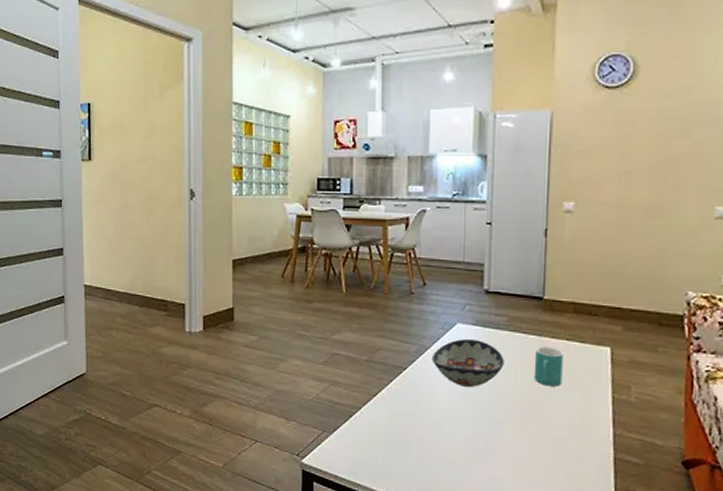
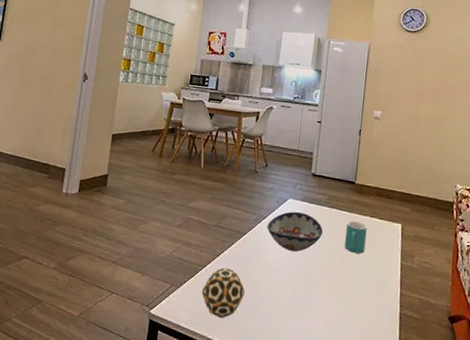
decorative ball: none [358,409,412,468] -> present [201,267,245,319]

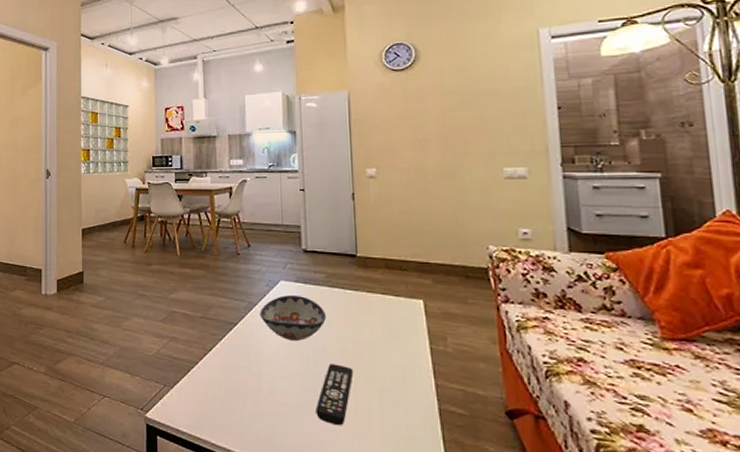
decorative ball: present [201,267,245,319] -> none [197,363,246,421]
remote control: none [302,272,338,325] -> present [316,363,354,426]
mug: present [344,221,367,254] -> none [353,301,382,339]

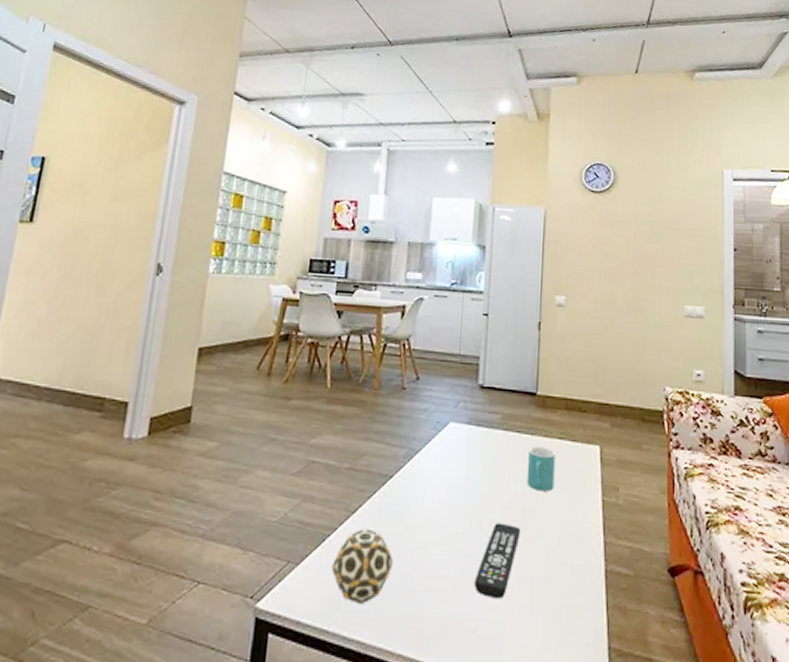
decorative ball: none [197,363,246,421] -> present [331,528,394,605]
decorative bowl: present [259,294,326,341] -> none [421,439,497,496]
mug: none [353,301,382,339] -> present [526,447,556,491]

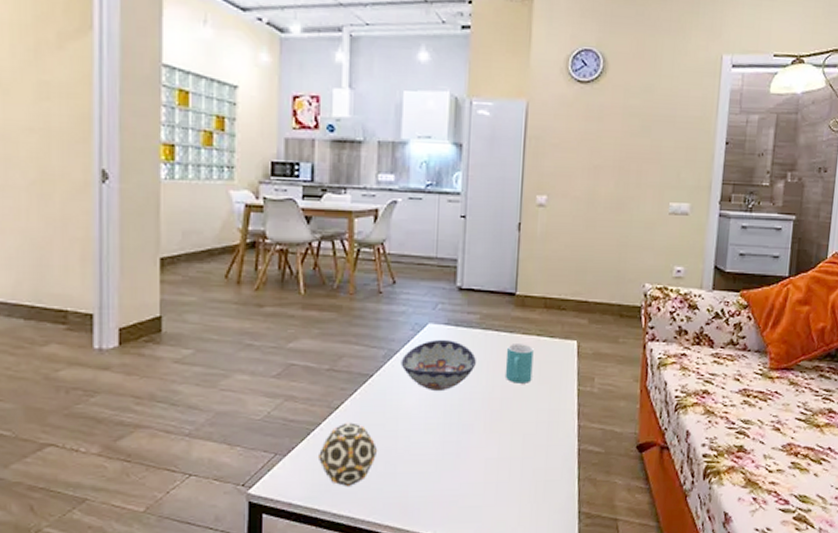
decorative bowl: none [421,439,497,496] -> present [401,339,476,390]
remote control: present [474,523,521,599] -> none [455,413,499,477]

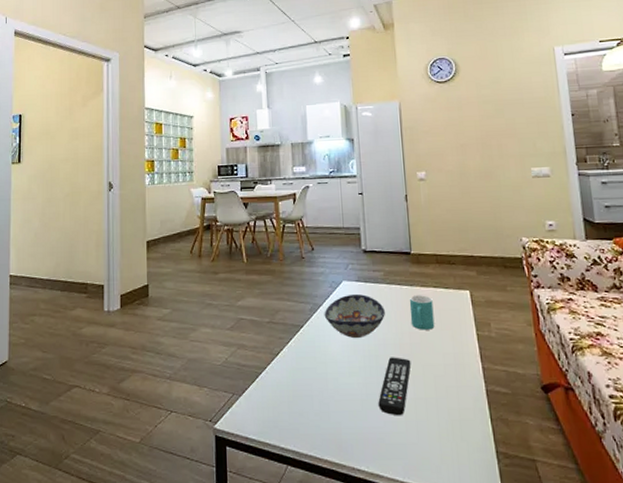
decorative ball: present [317,422,378,487] -> none [265,367,313,424]
remote control: none [455,413,499,477] -> present [378,357,411,416]

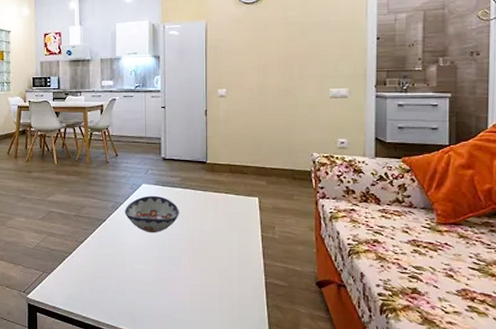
remote control: present [378,357,411,416] -> none [168,250,200,298]
mug: present [409,295,435,330] -> none [202,199,224,229]

